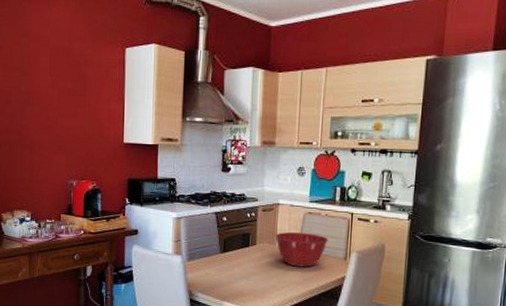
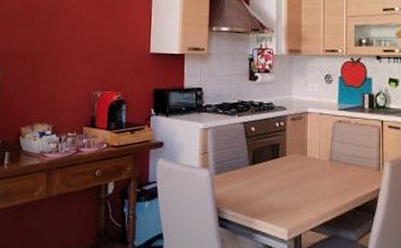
mixing bowl: present [275,232,328,268] -> none [305,142,360,179]

